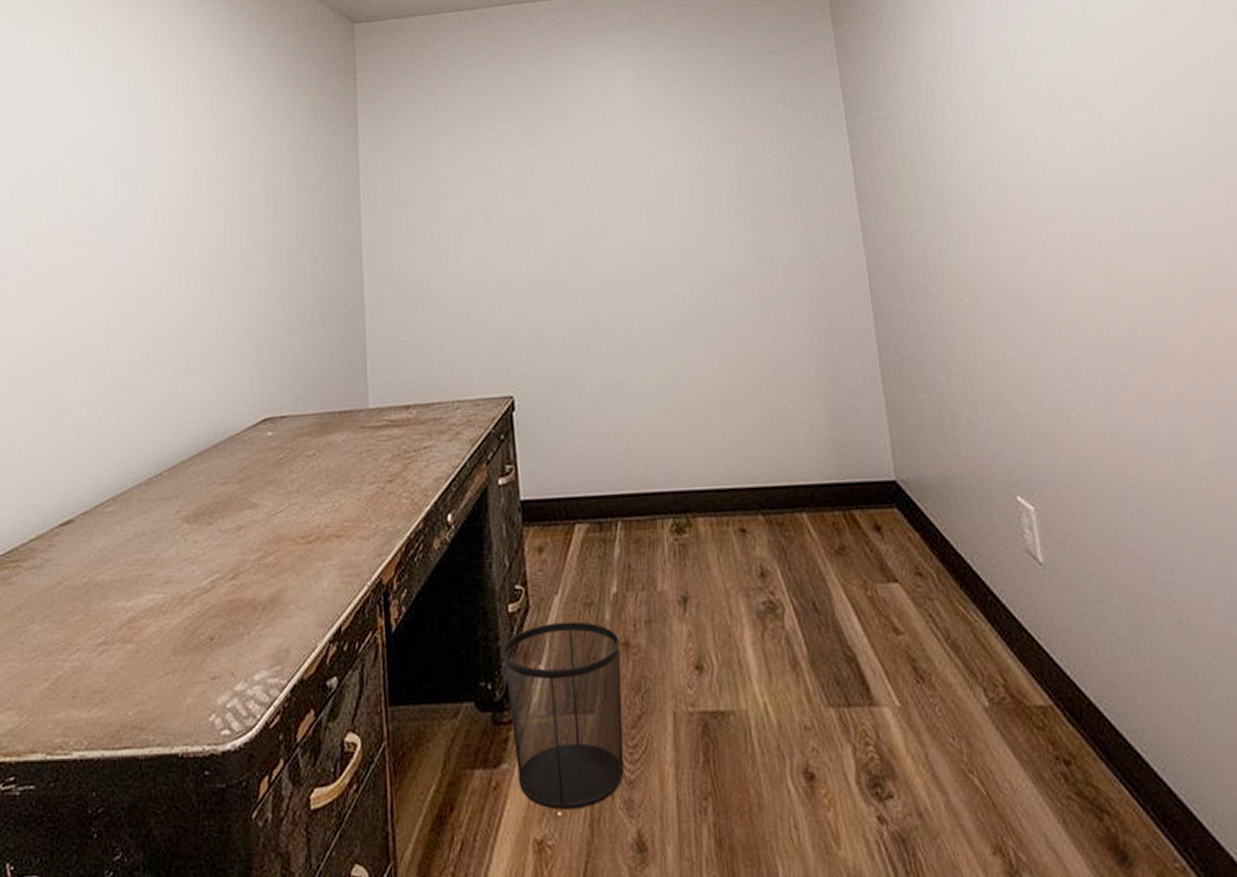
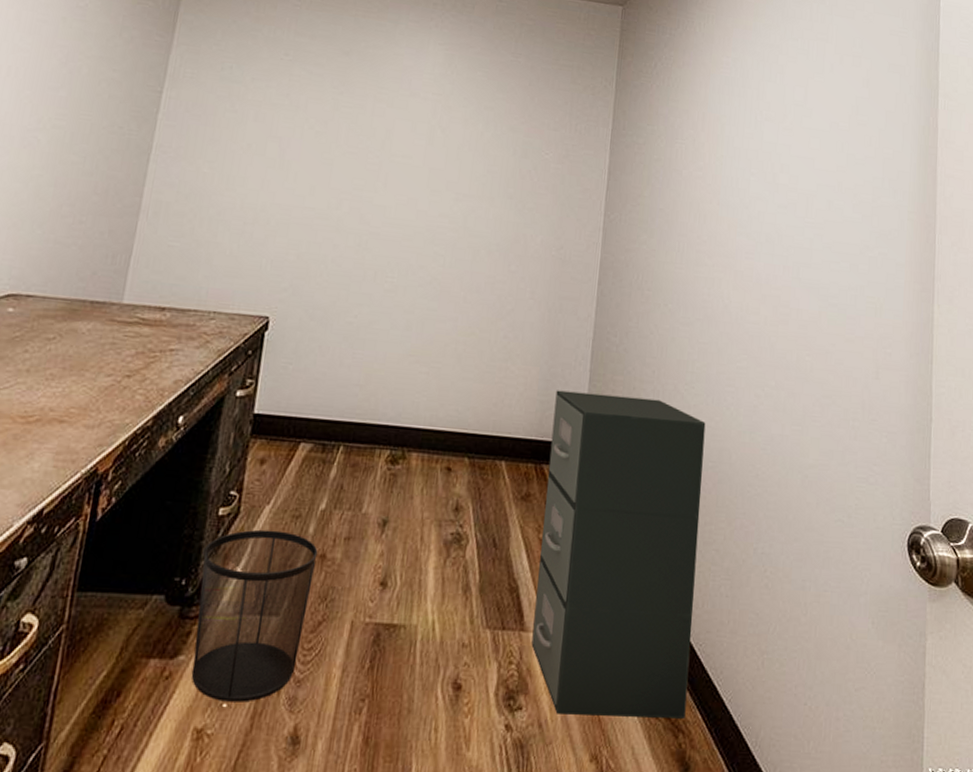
filing cabinet: none [848,413,1107,800] -> present [531,390,706,719]

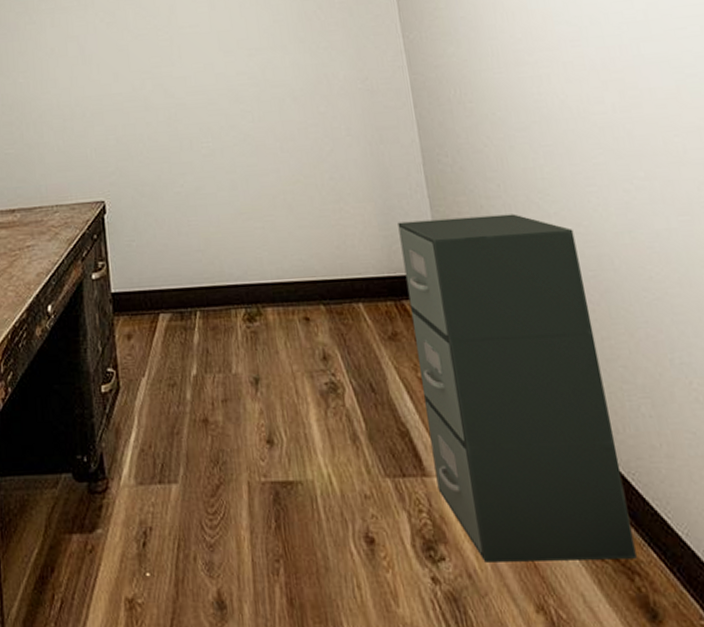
waste bin: present [191,529,318,702] -> none [96,400,205,571]

